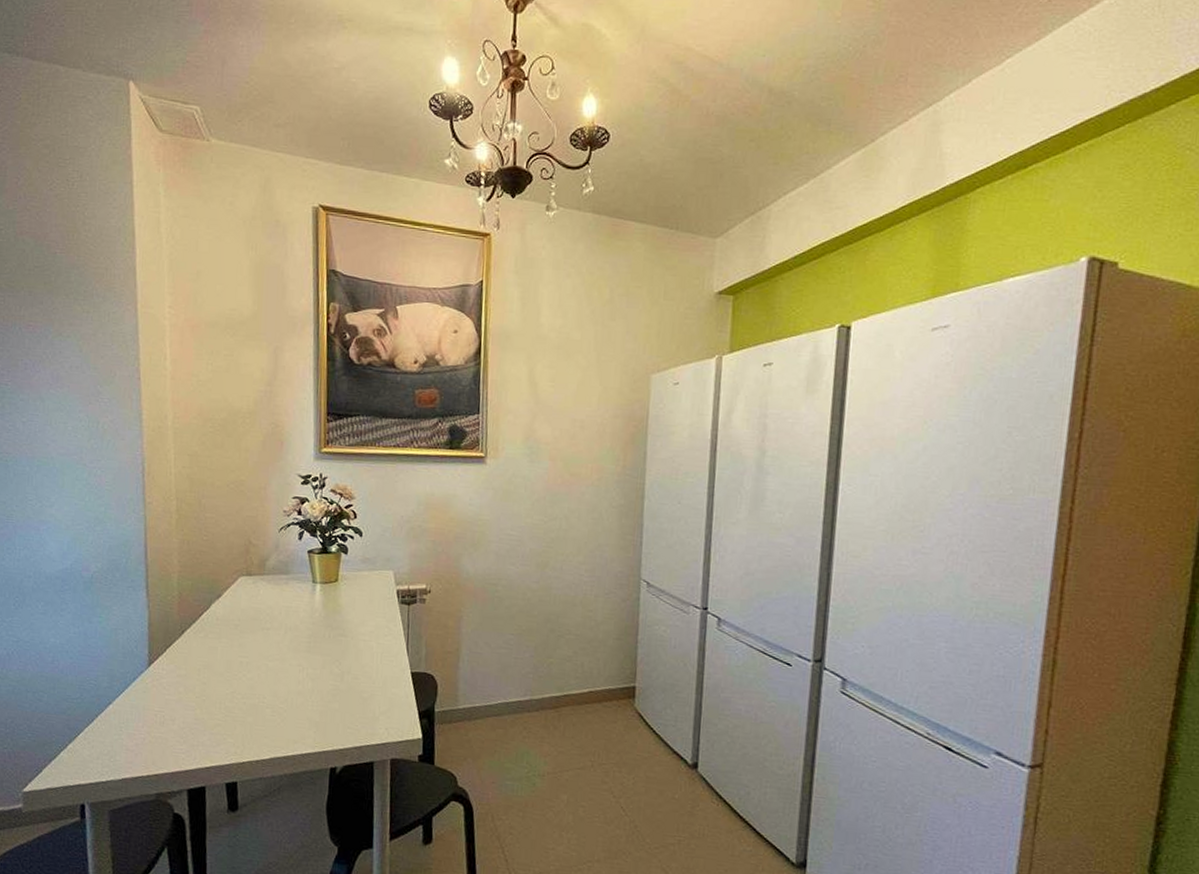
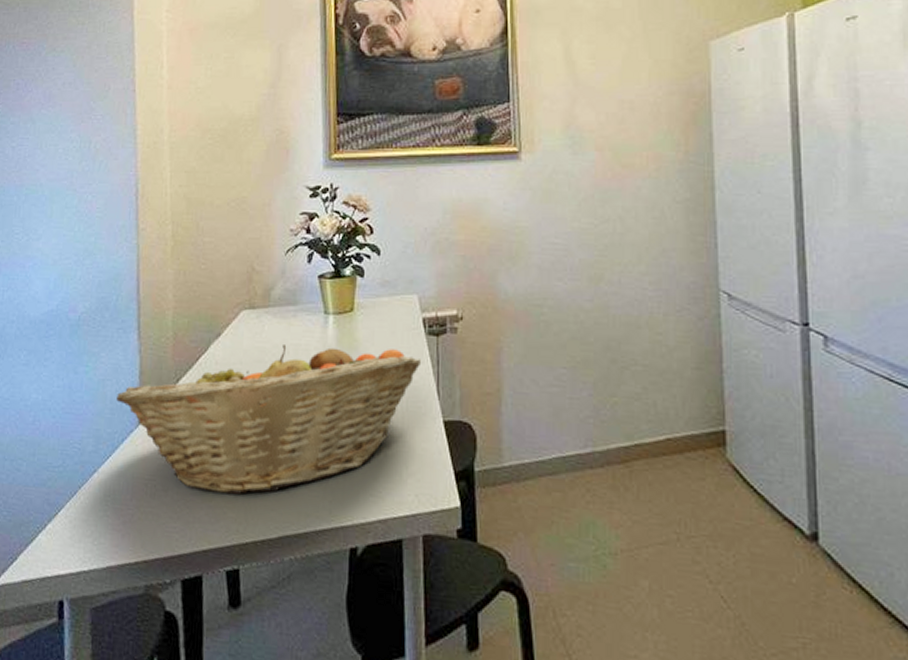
fruit basket: none [128,607,395,725] -> present [116,345,422,495]

